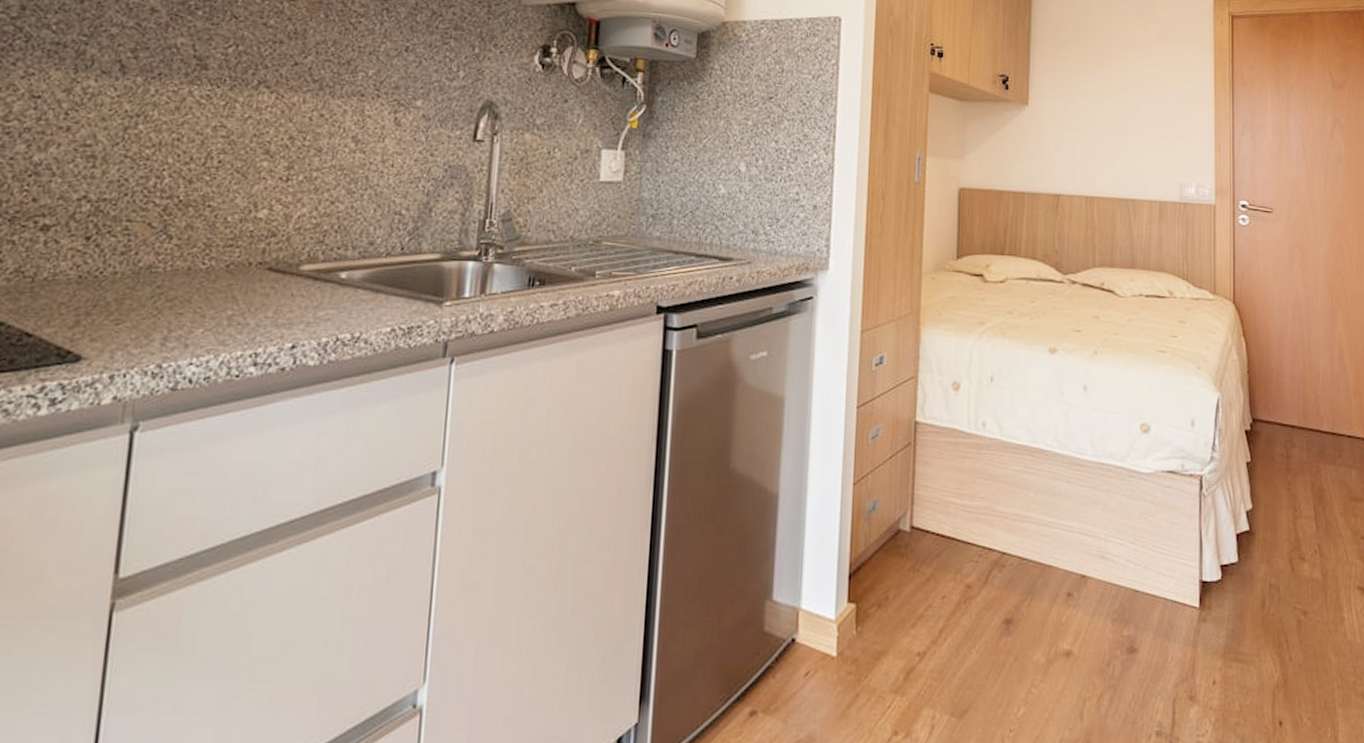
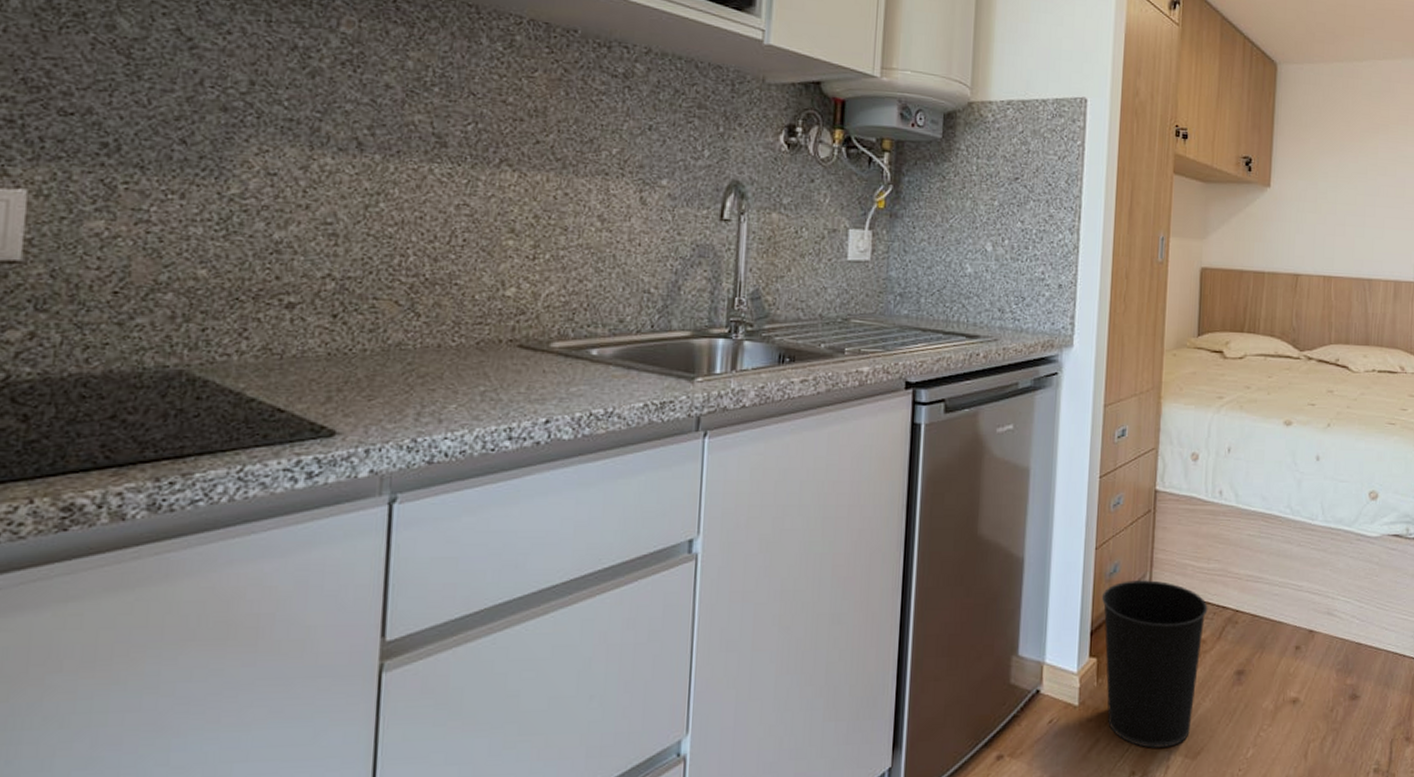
wastebasket: none [861,519,973,705] -> present [1102,580,1208,748]

